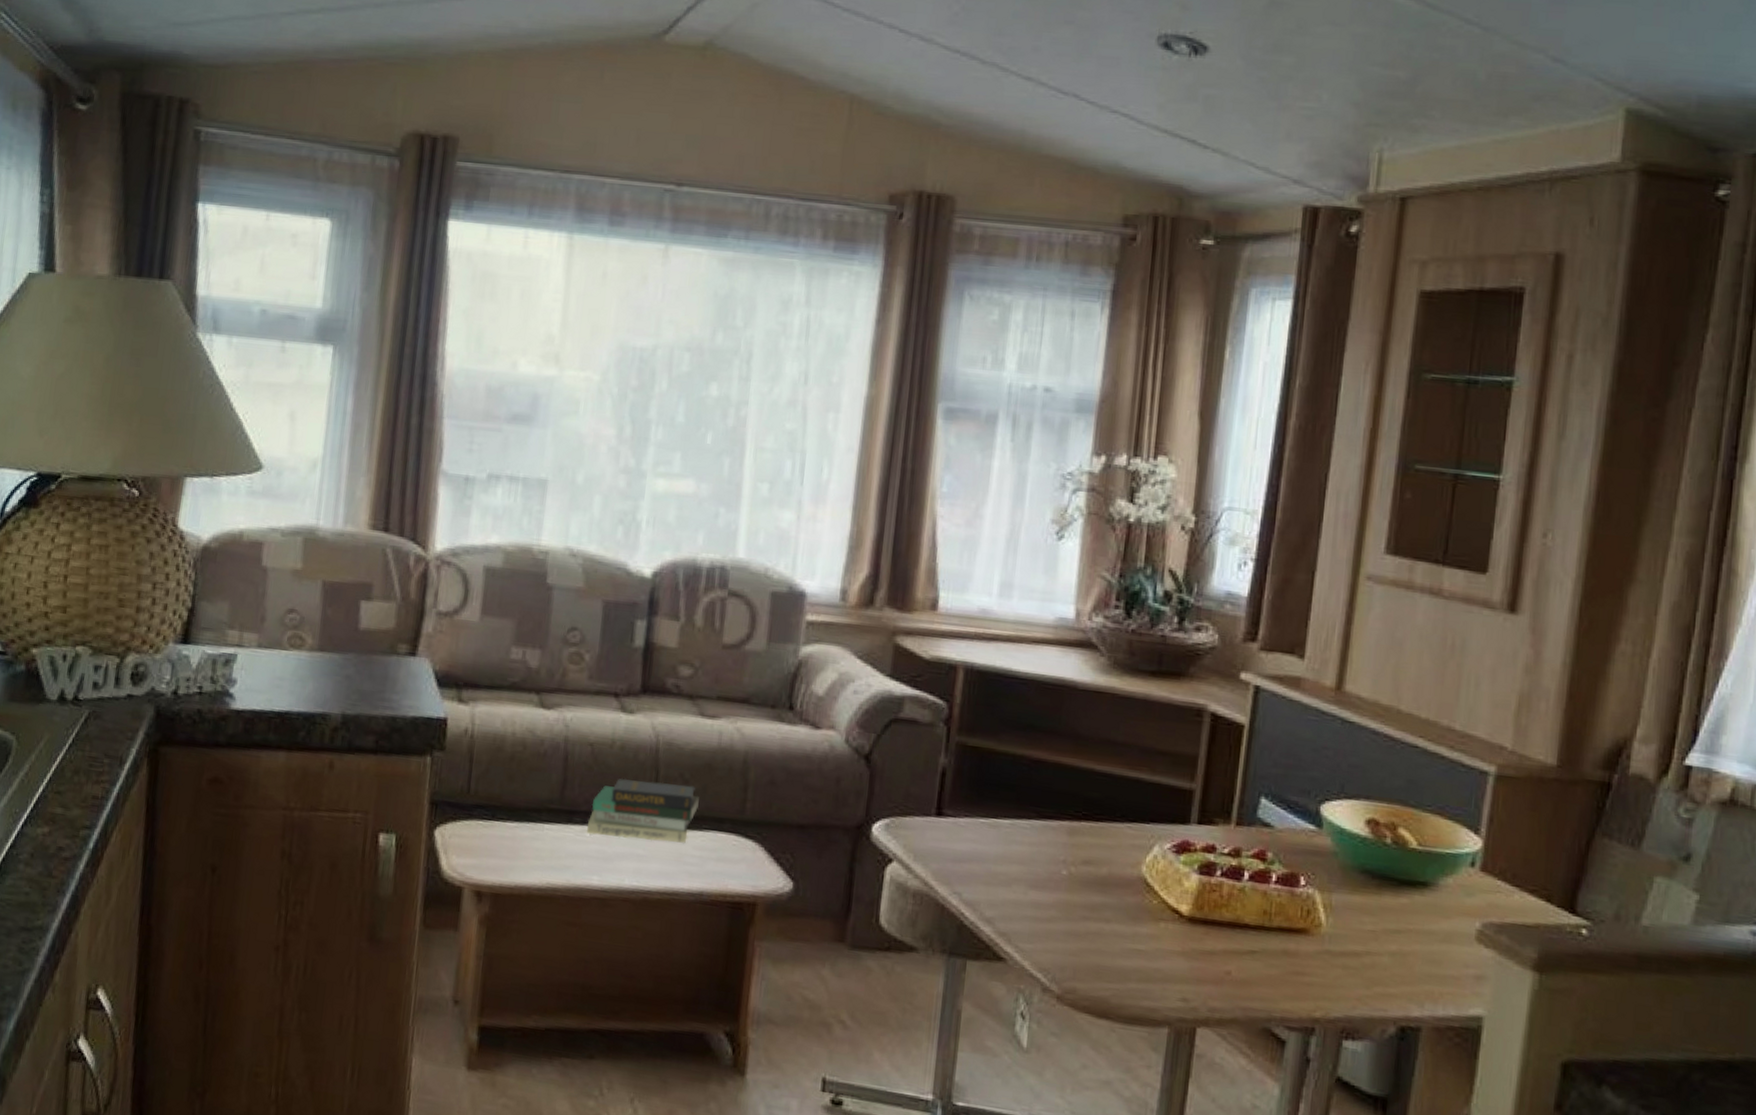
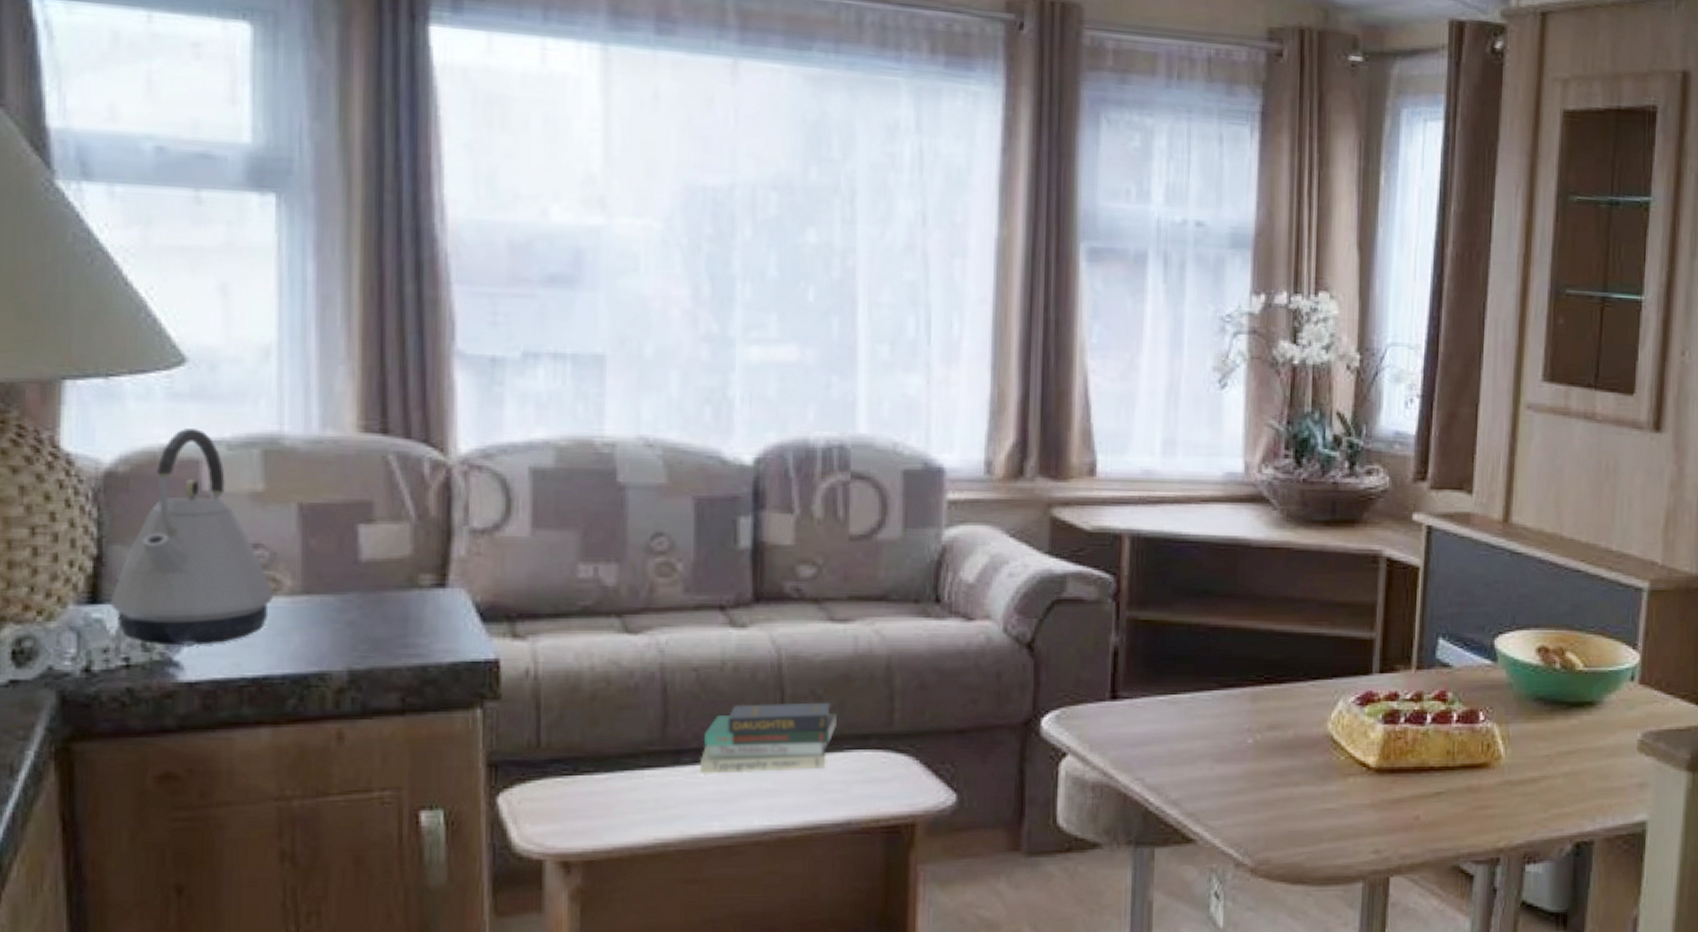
kettle: none [195,518,299,683] -> present [111,428,273,646]

